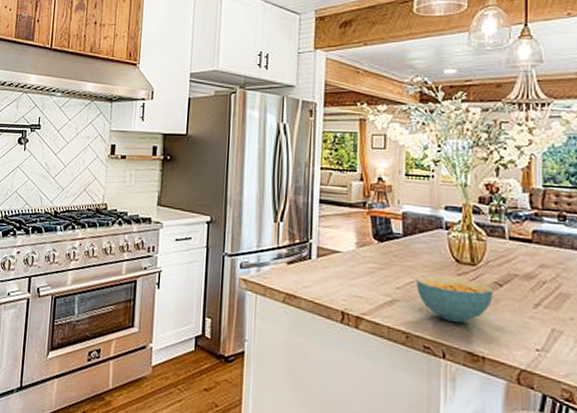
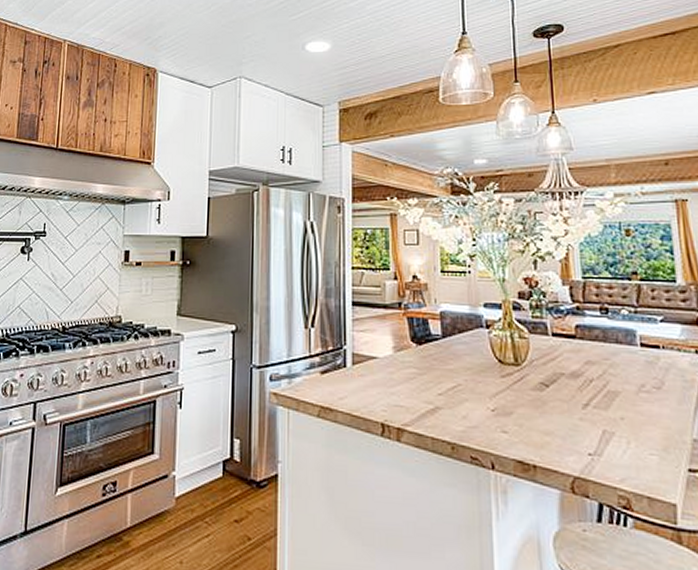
cereal bowl: present [416,276,493,322] -> none [459,378,540,428]

